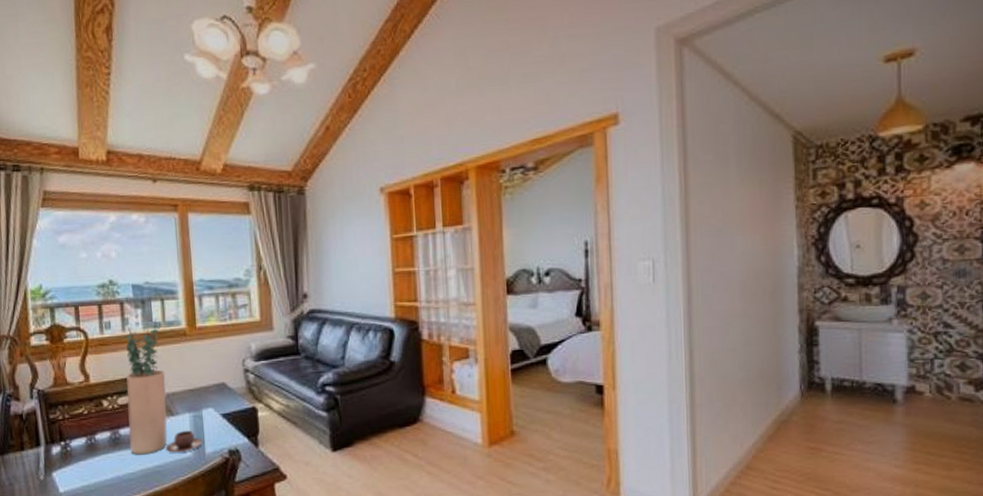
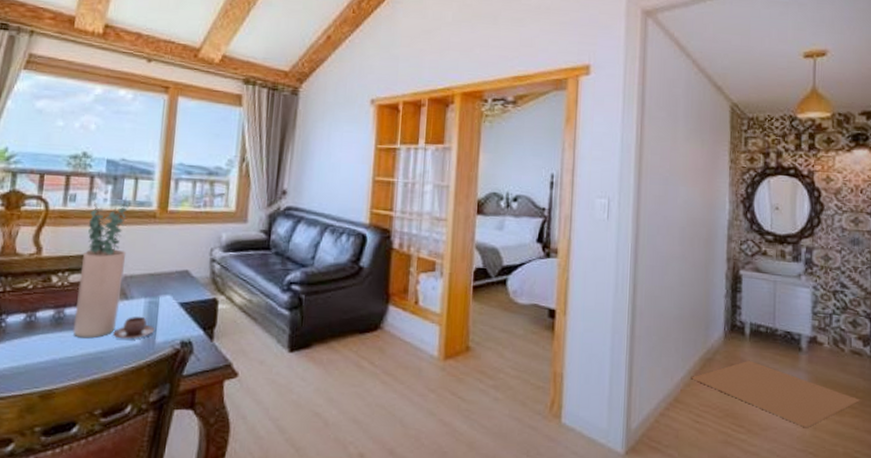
bath mat: none [763,418,973,486] -> present [691,360,860,428]

